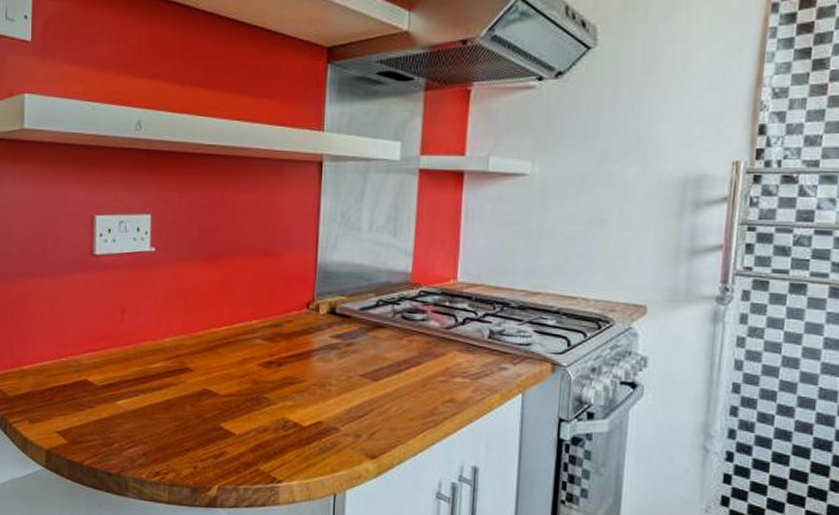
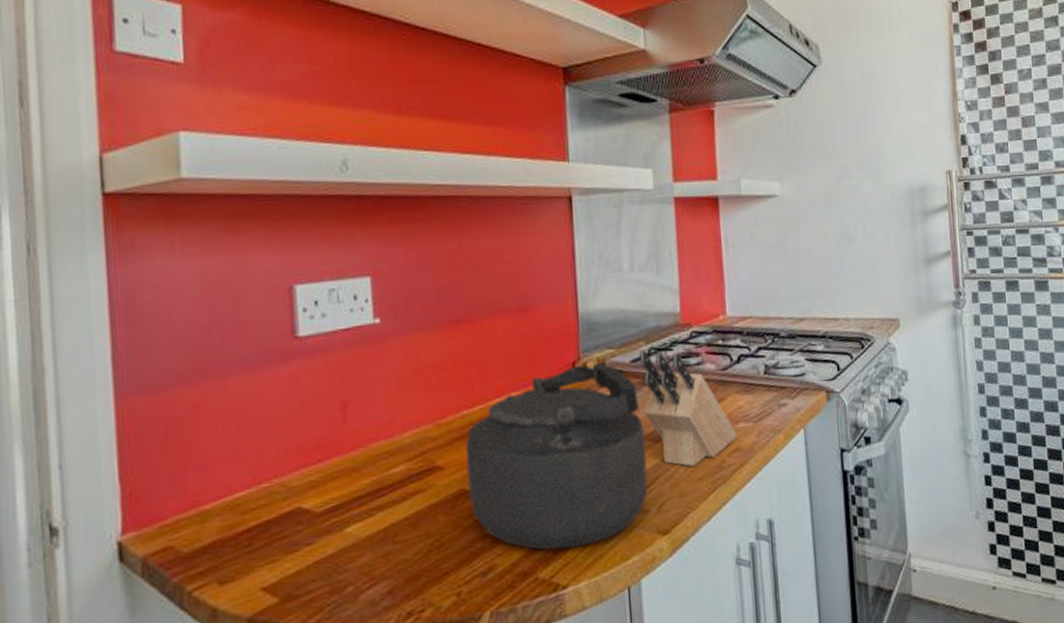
kettle: none [210,306,364,453] -> present [465,363,648,550]
knife block: none [366,301,453,407] -> present [638,350,737,467]

